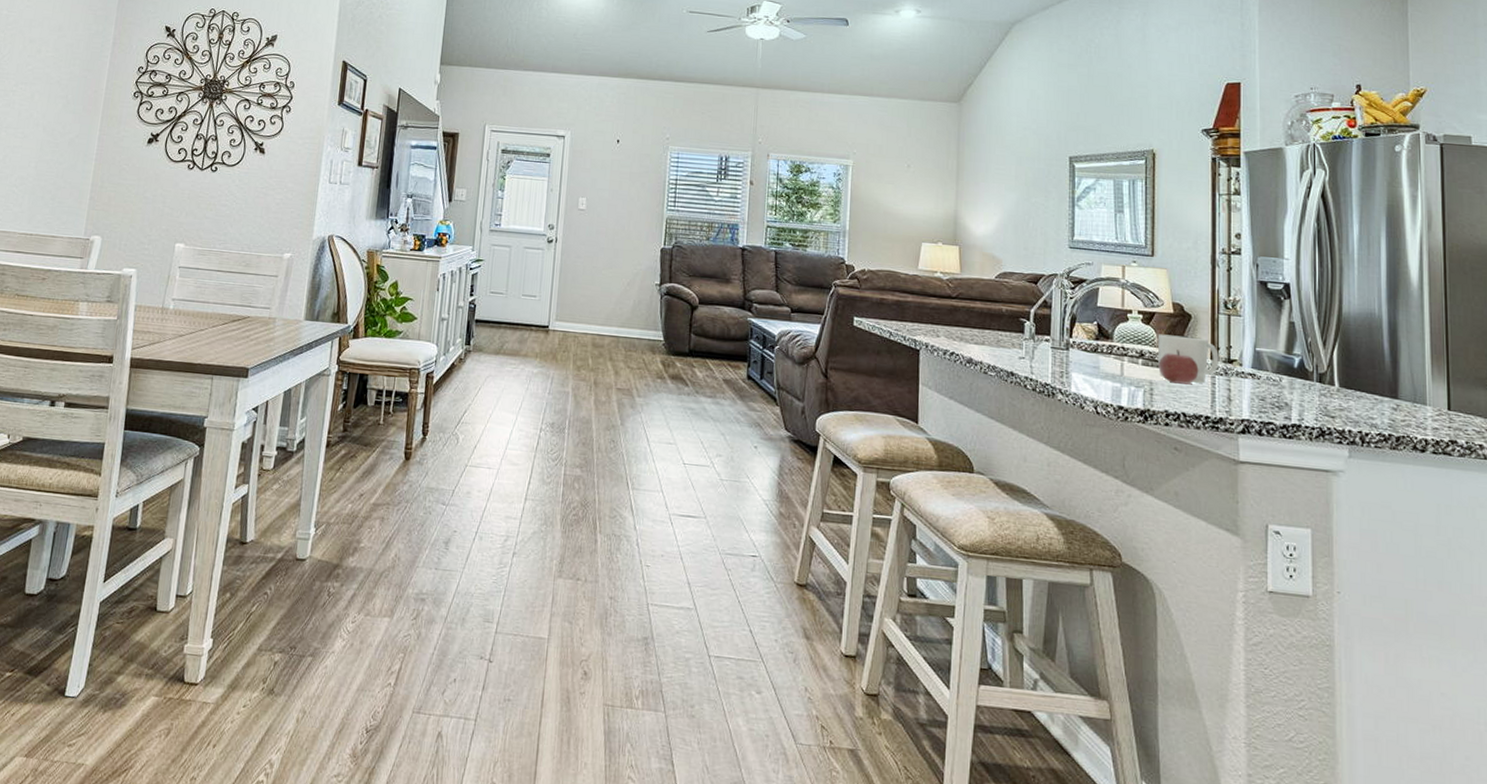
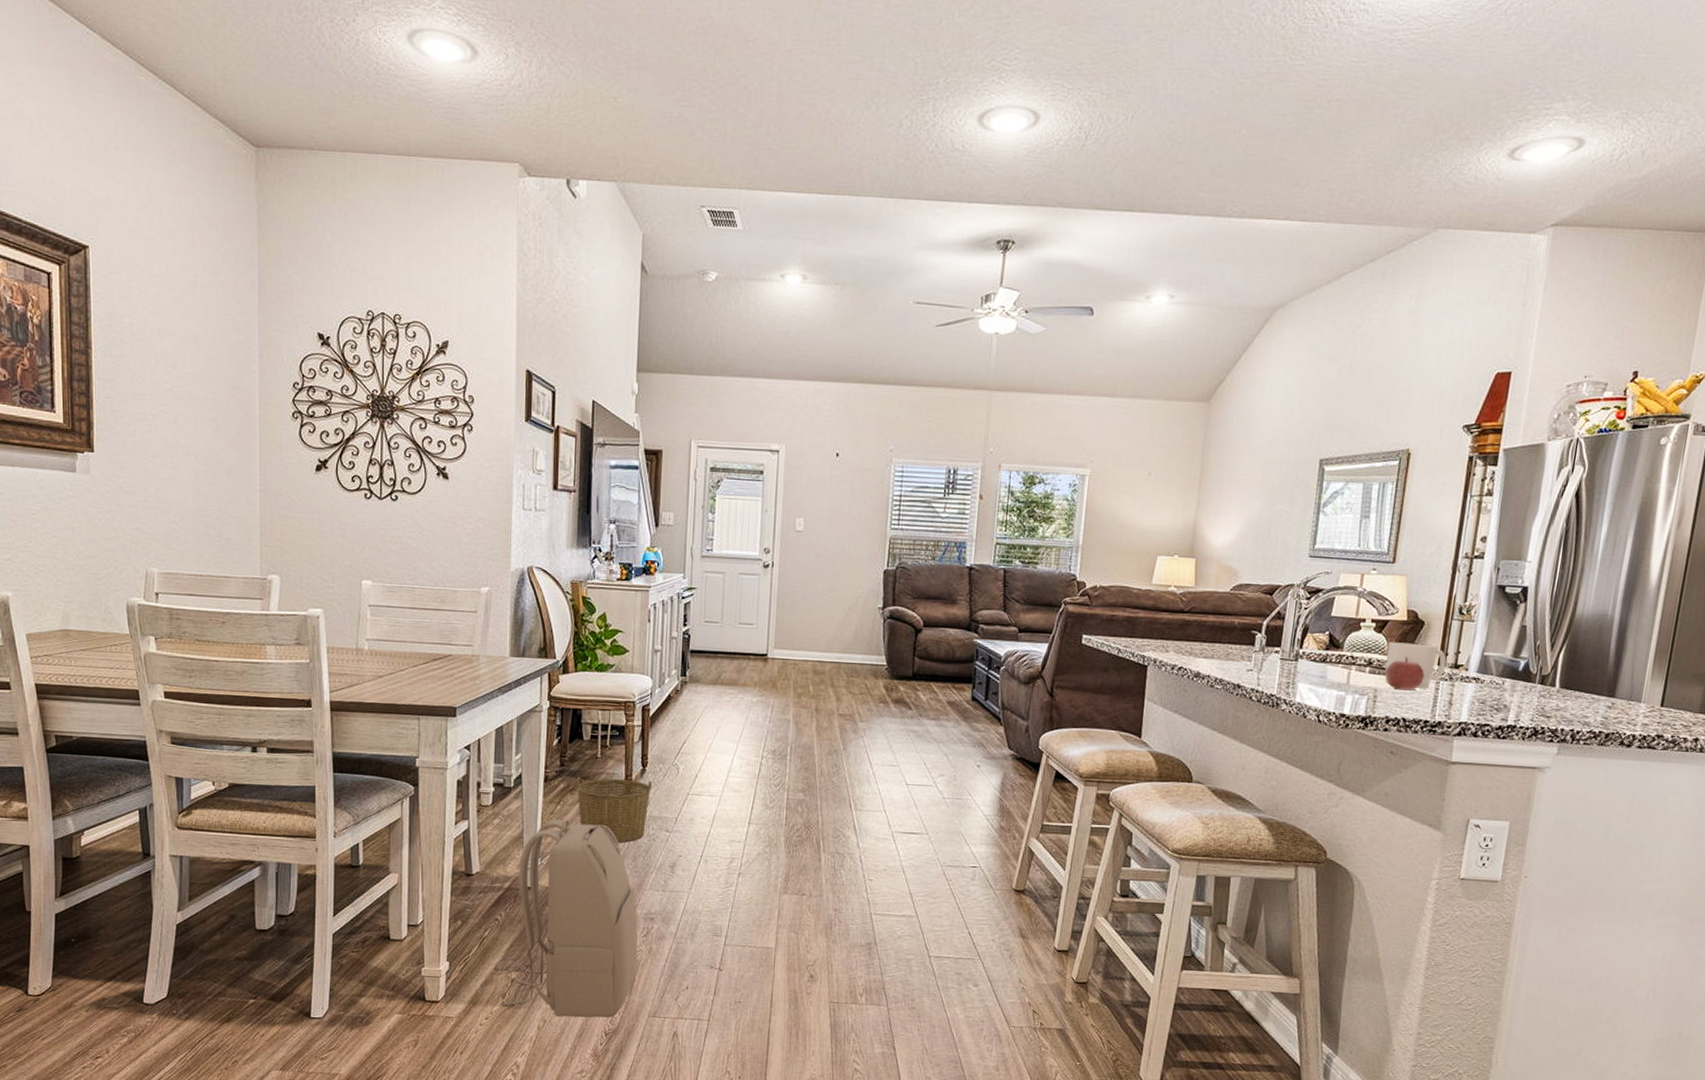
backpack: none [262,486,408,712] -> present [502,818,638,1018]
basket: none [357,442,431,515] -> present [576,776,652,843]

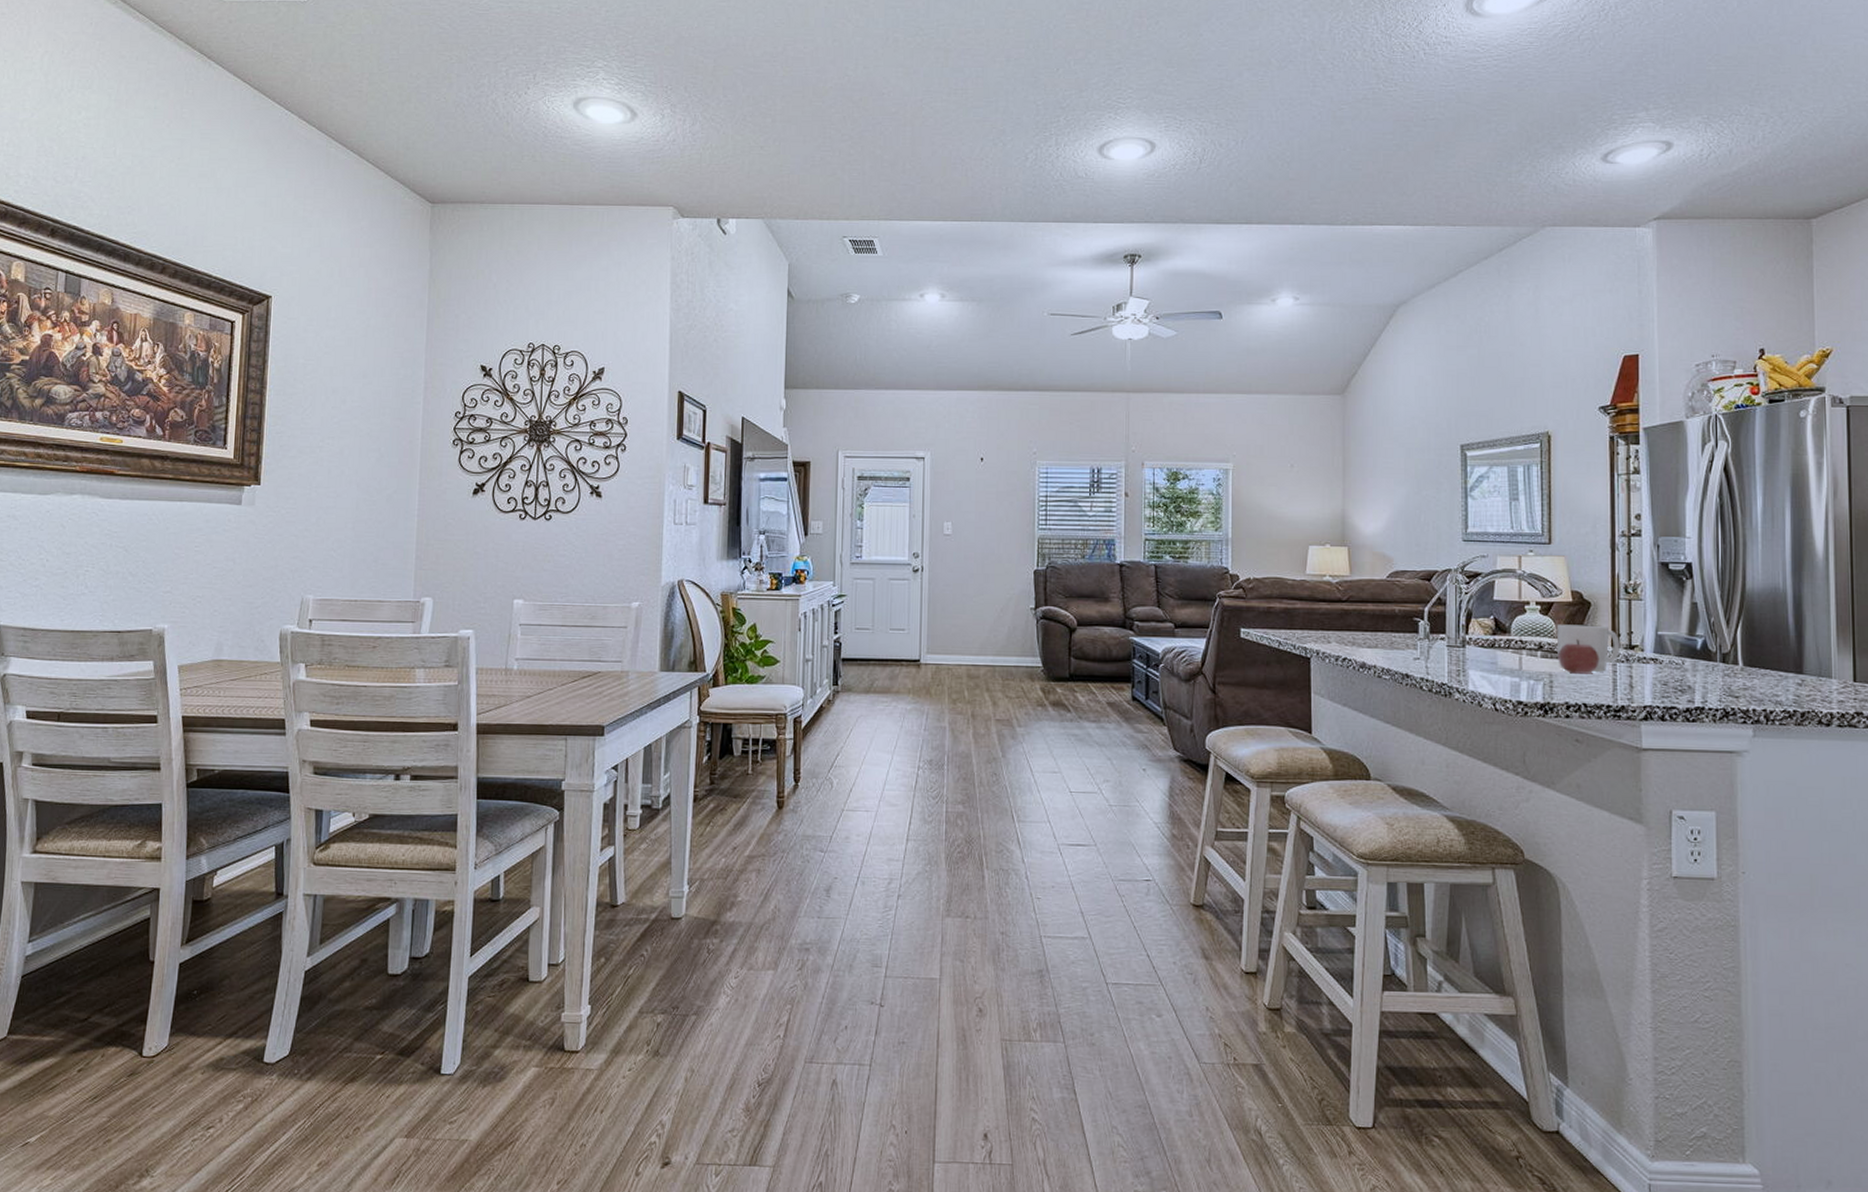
backpack: present [502,818,638,1018] -> none [646,841,793,1066]
basket: present [576,776,652,843] -> none [726,794,805,866]

